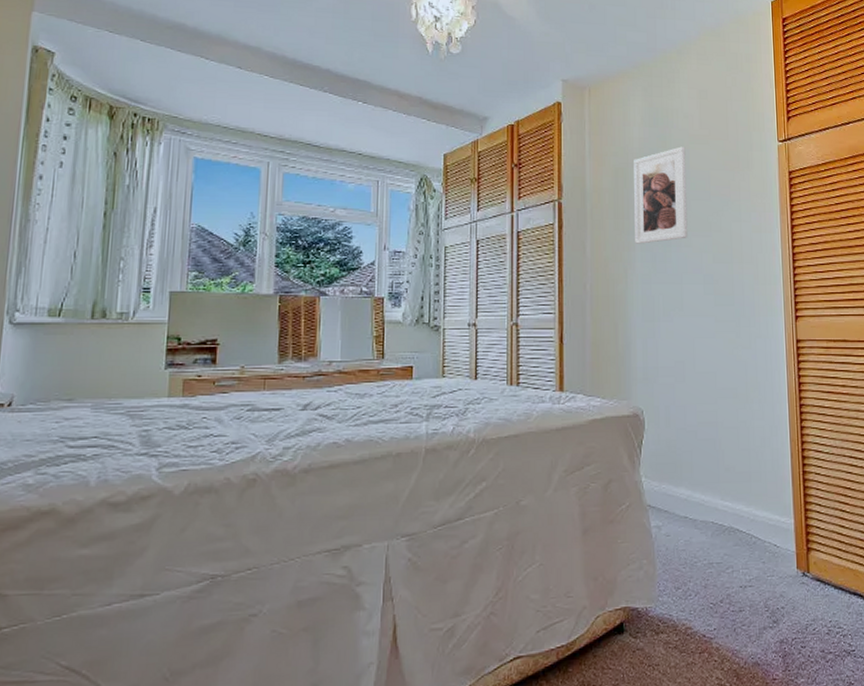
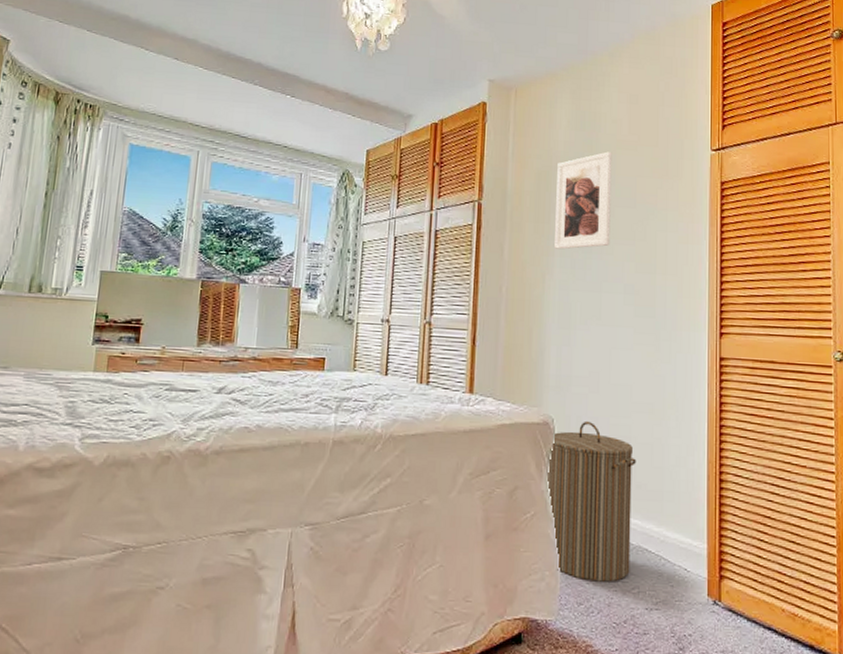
laundry hamper: none [639,410,724,566] -> present [546,420,636,582]

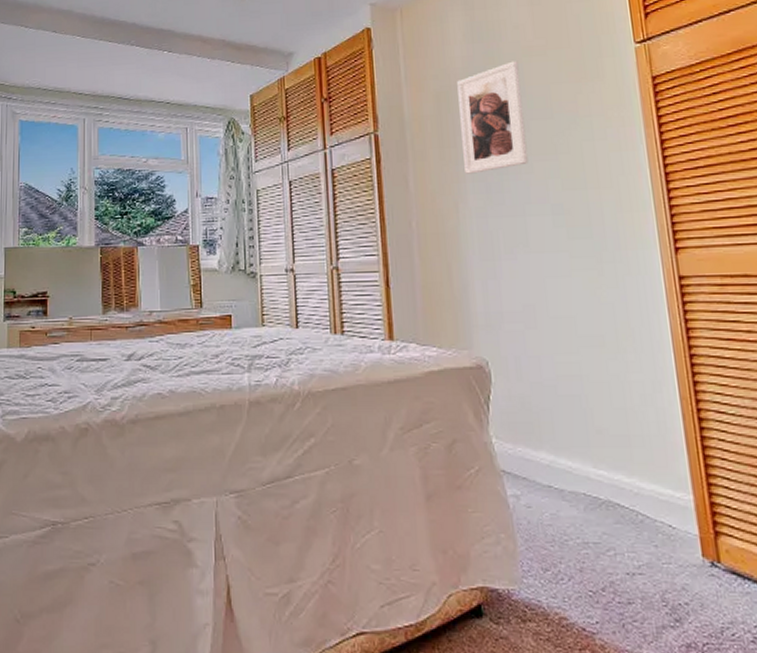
laundry hamper: present [546,420,636,582] -> none [486,360,602,544]

